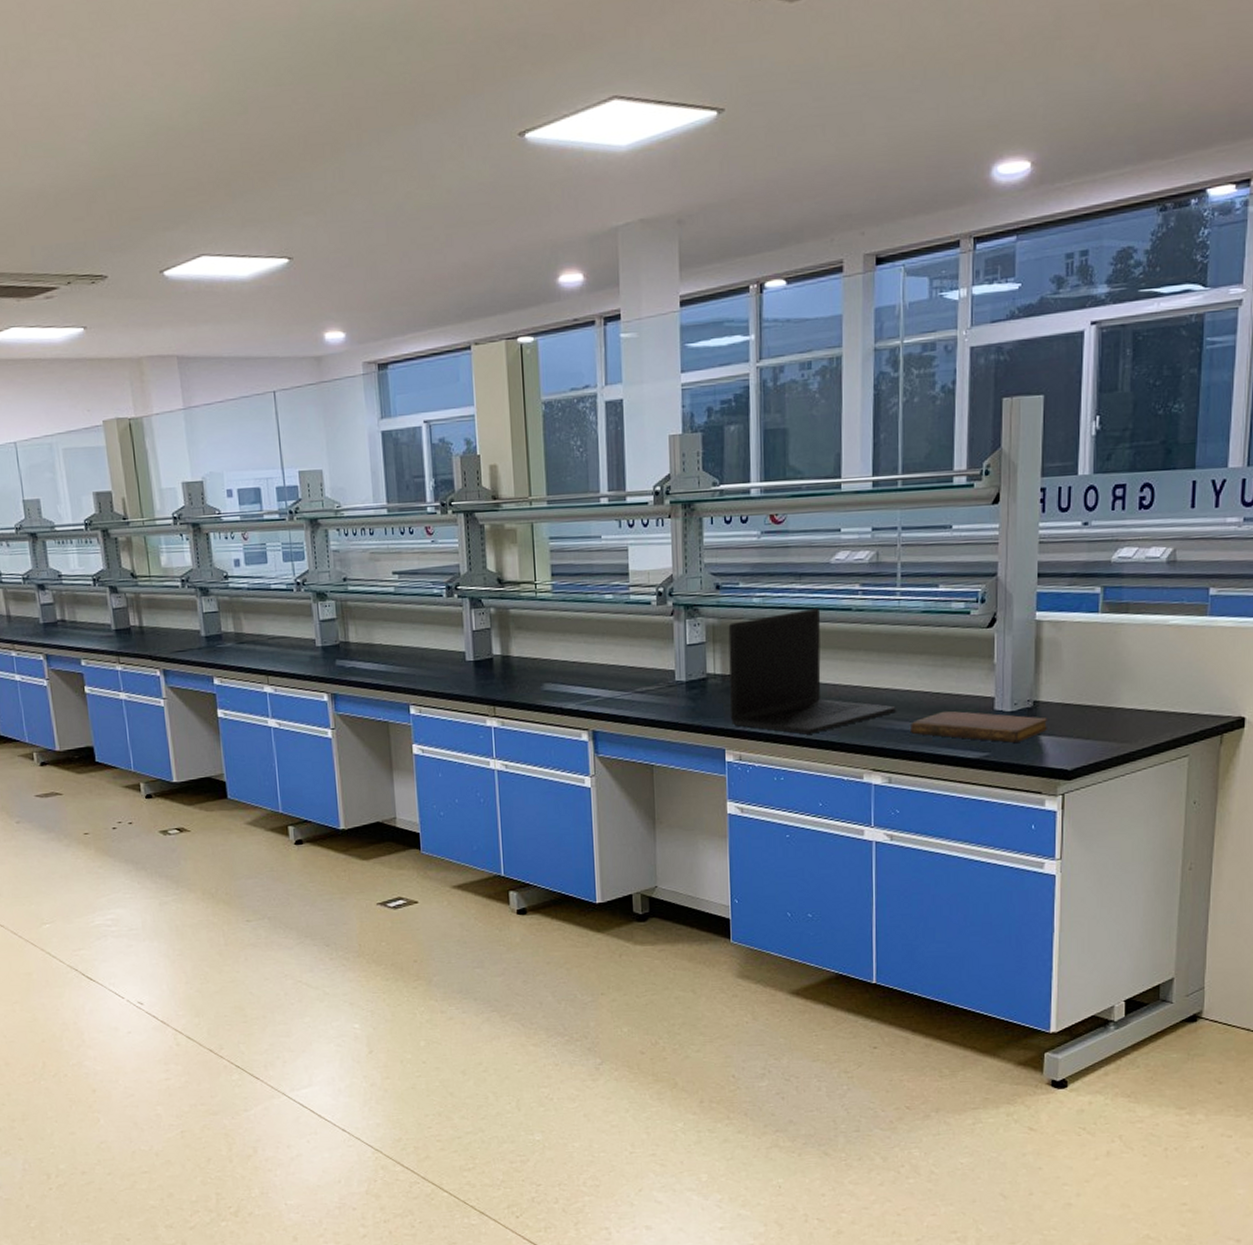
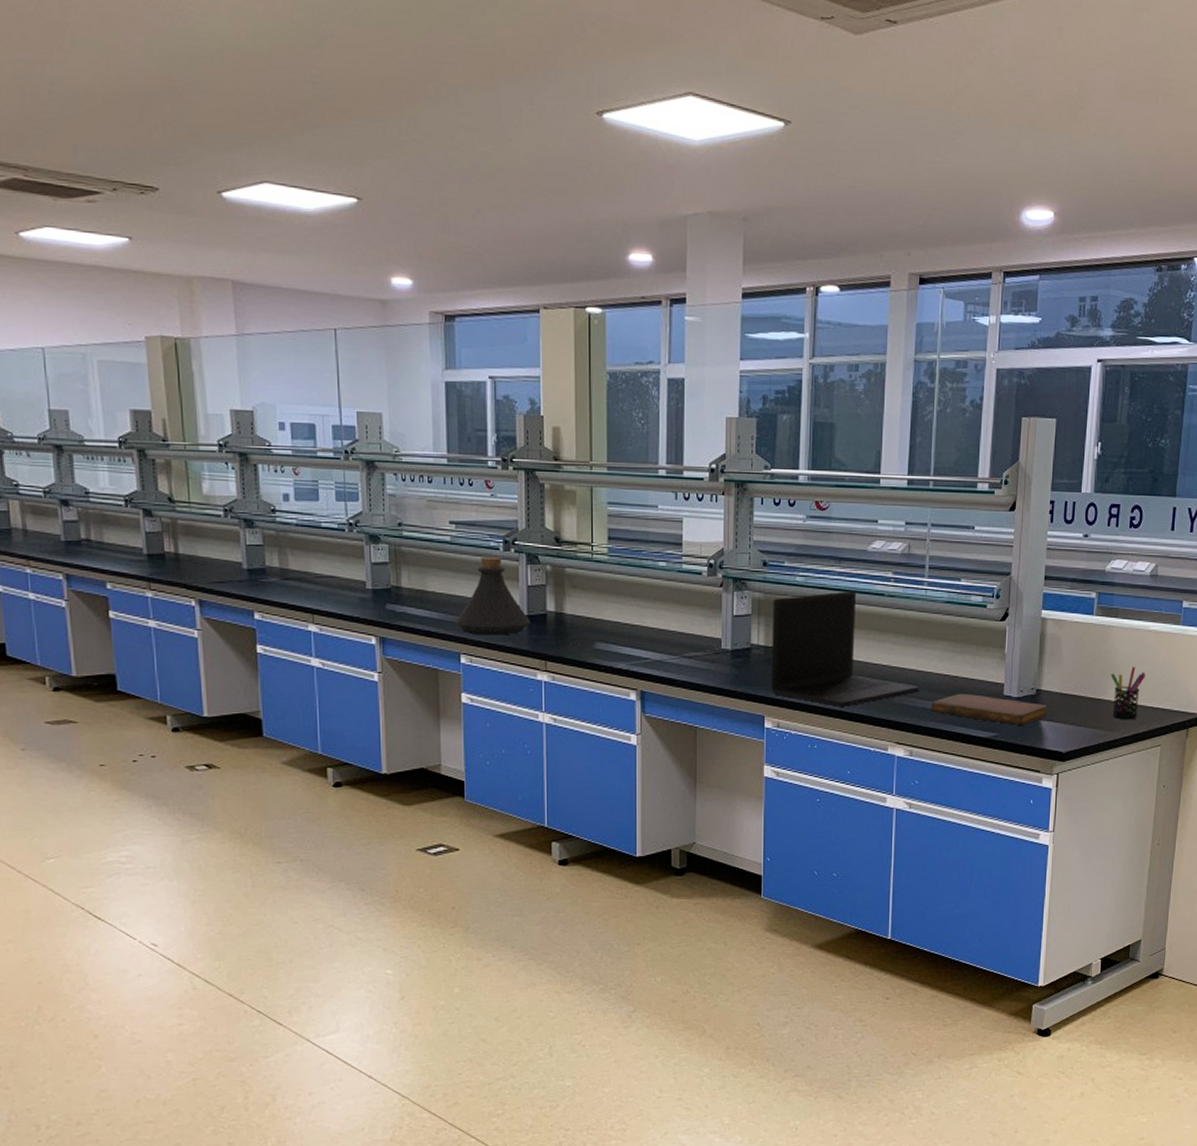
bottle: none [403,604,477,685] -> present [455,557,531,635]
pen holder: none [1122,668,1166,729] -> present [1110,667,1145,719]

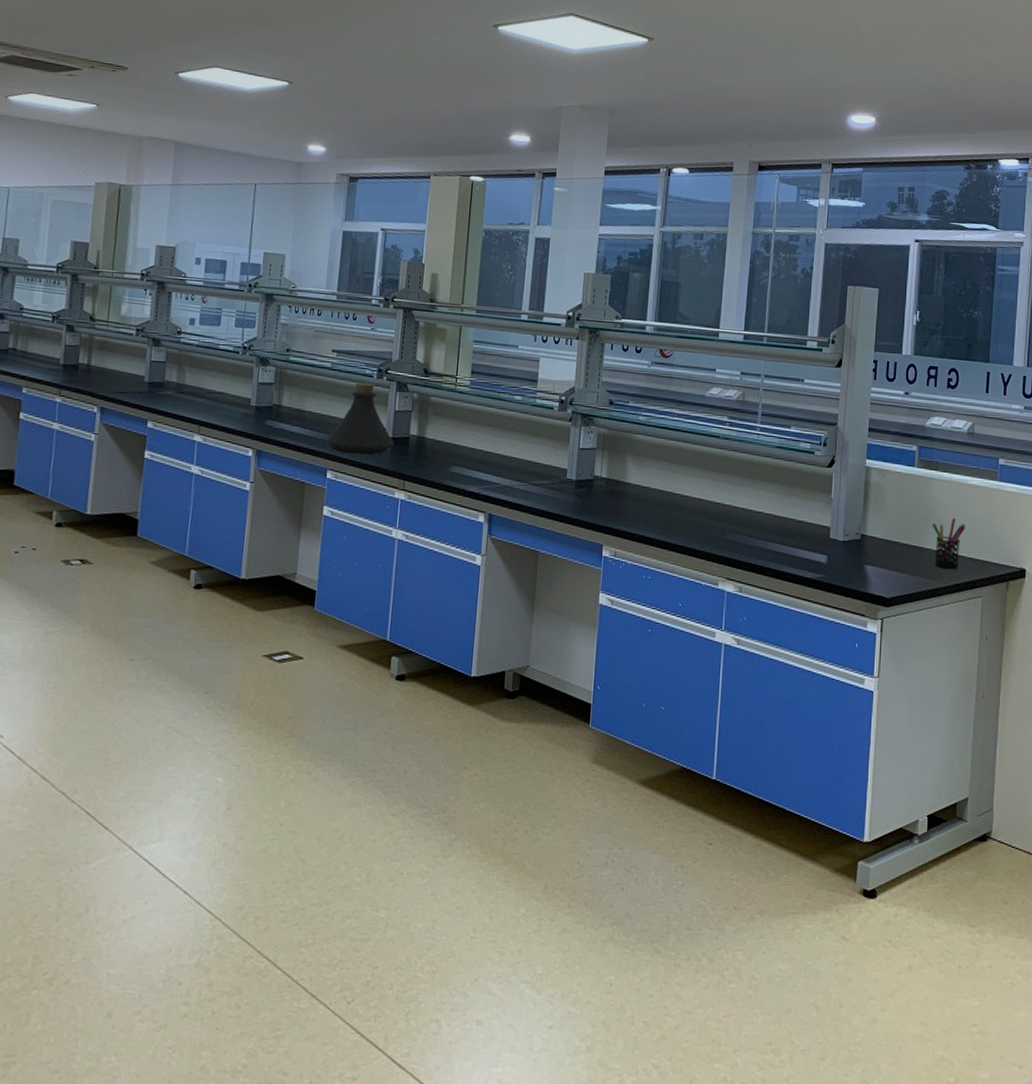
laptop: present [770,591,919,707] -> none [610,431,750,540]
notebook: present [931,693,1048,725] -> none [761,533,873,569]

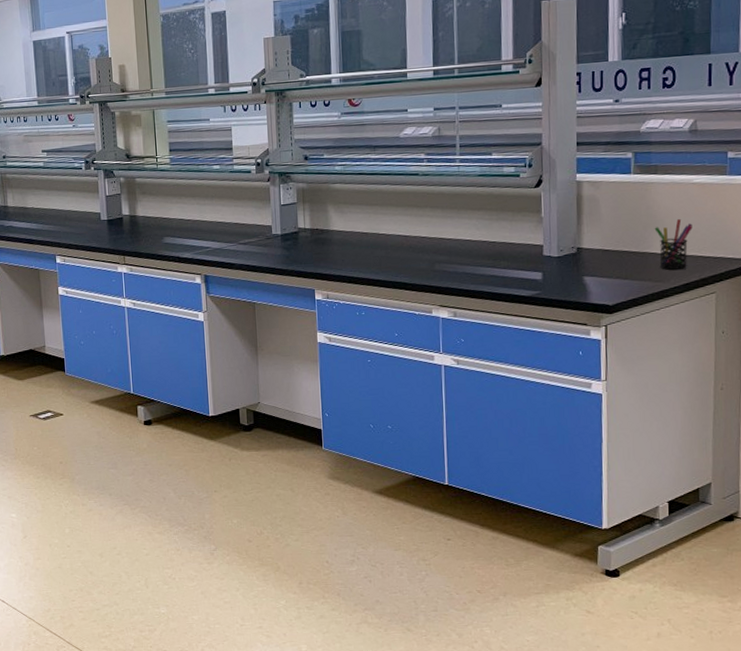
bottle: present [326,382,394,455] -> none [50,175,110,239]

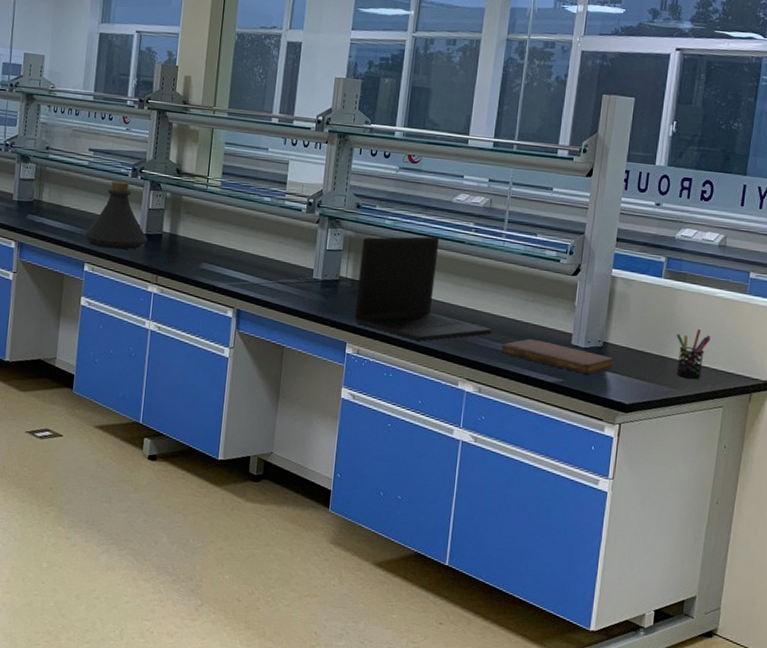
bottle: none [50,175,110,239] -> present [83,181,148,250]
laptop: none [315,174,459,277] -> present [354,236,492,341]
notebook: none [471,256,591,283] -> present [501,338,614,375]

